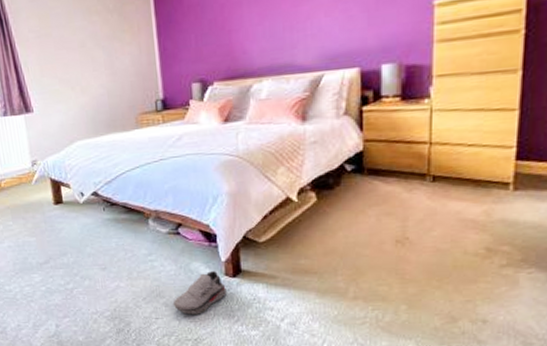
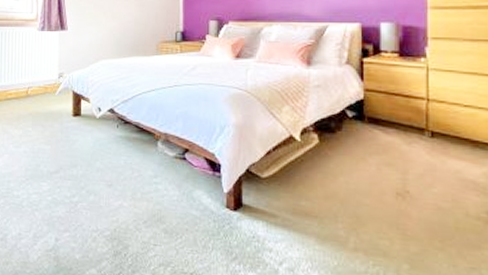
shoe: present [172,271,227,315] -> none [172,201,226,246]

